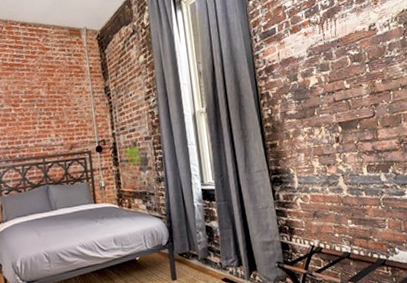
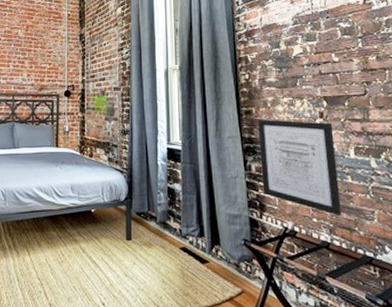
wall art: none [282,146,359,229] -> present [258,119,342,217]

